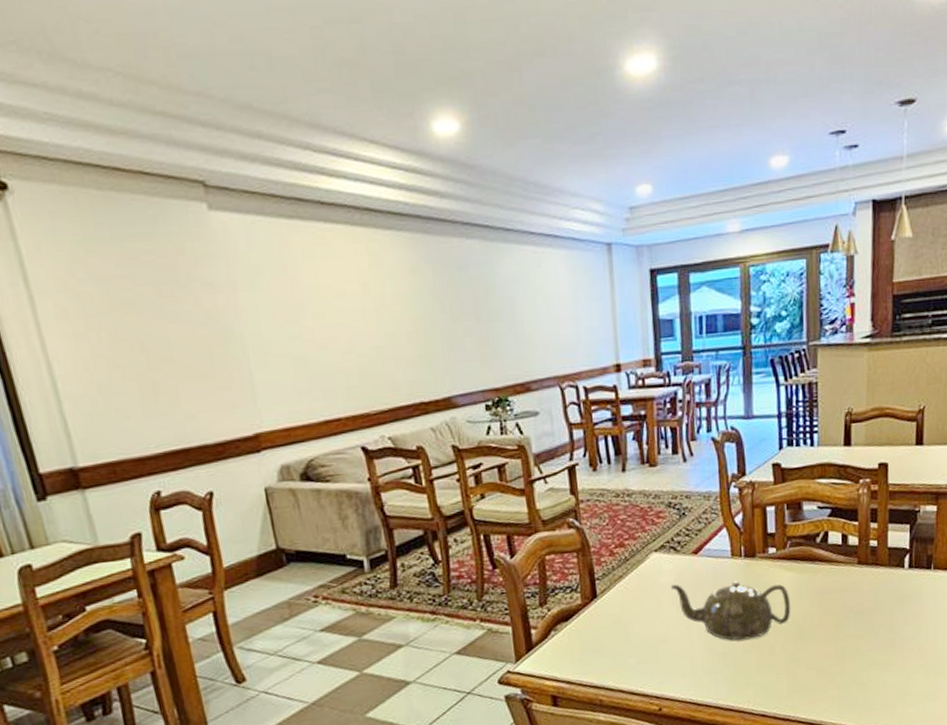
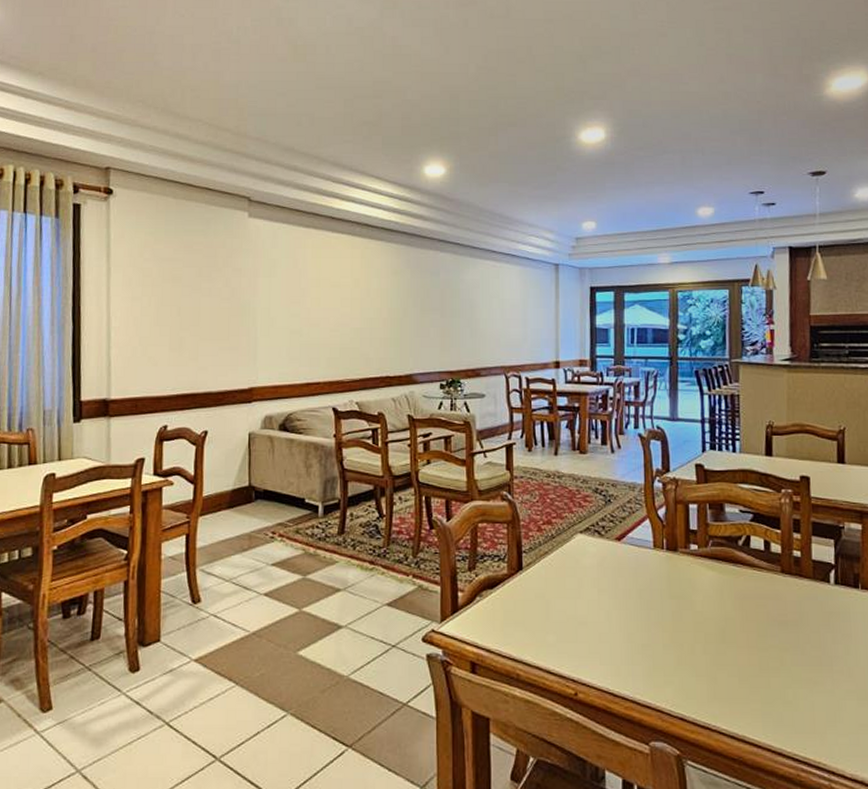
teapot: present [670,581,791,640] -> none [593,567,712,634]

